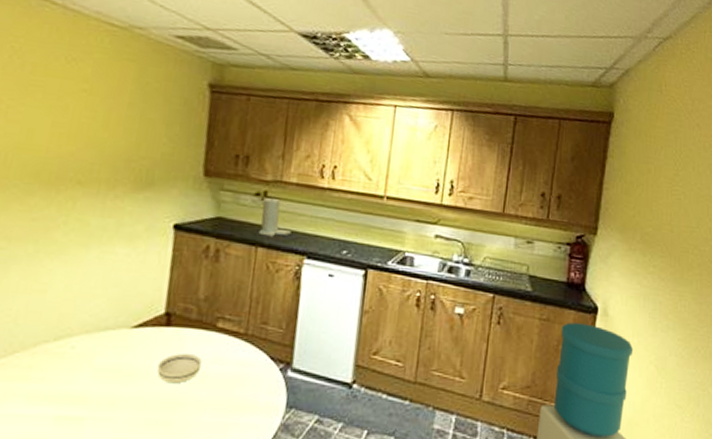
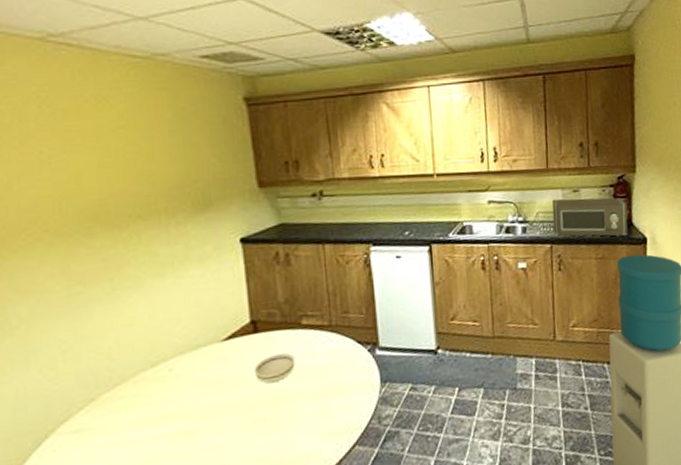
paper towel: present [258,198,291,237] -> none [320,196,353,233]
microwave: none [499,246,583,301] -> present [552,197,628,238]

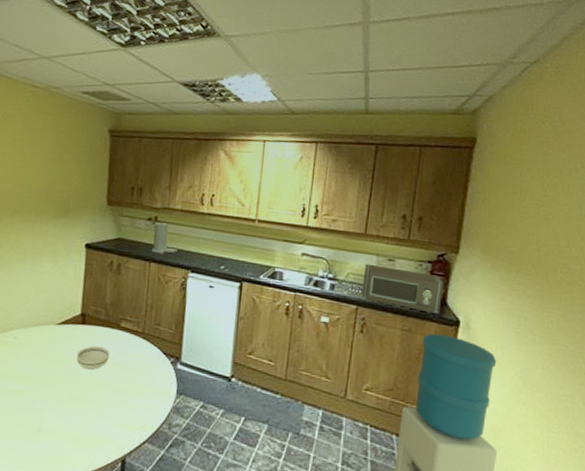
paper towel: none [320,196,353,233] -> present [151,222,178,254]

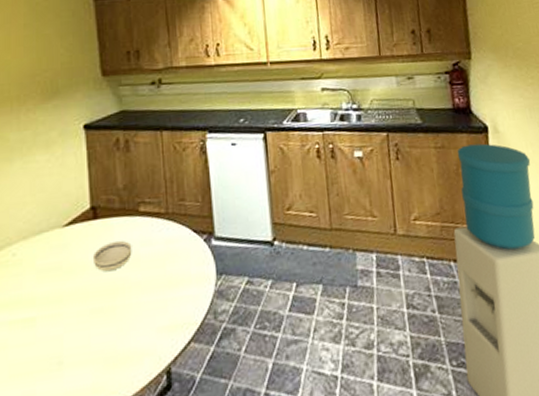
paper towel: present [151,222,178,254] -> none [159,84,190,120]
microwave: present [361,263,444,314] -> none [386,85,467,126]

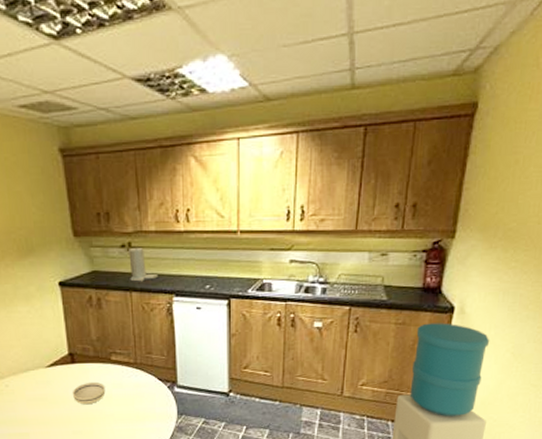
paper towel: none [159,84,190,120] -> present [129,248,158,282]

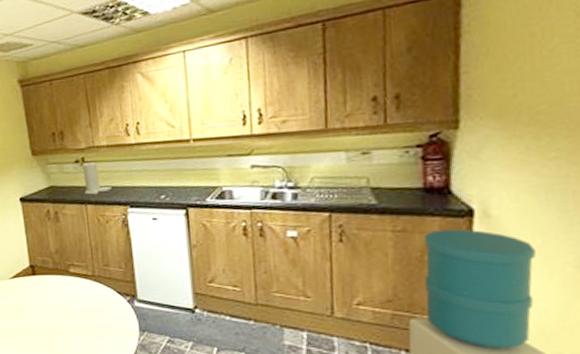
bowl: present [72,381,106,405] -> none [33,294,65,317]

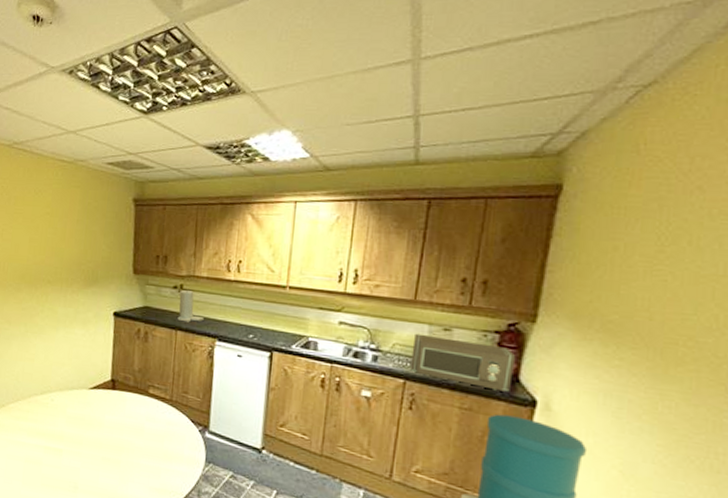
microwave: none [332,160,444,208] -> present [410,333,516,392]

